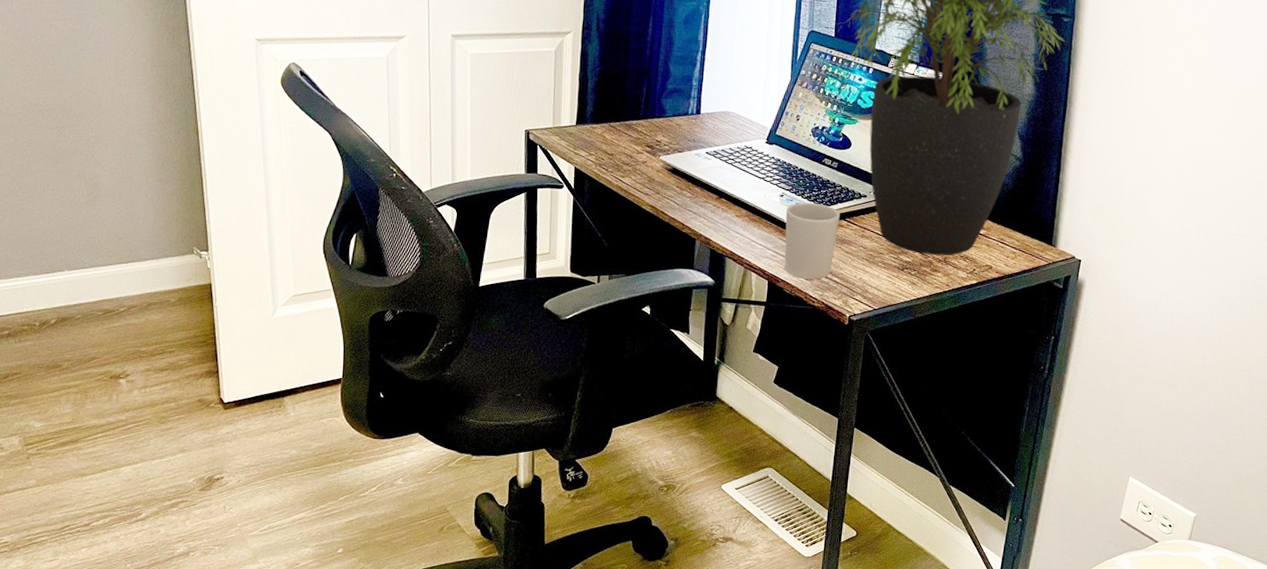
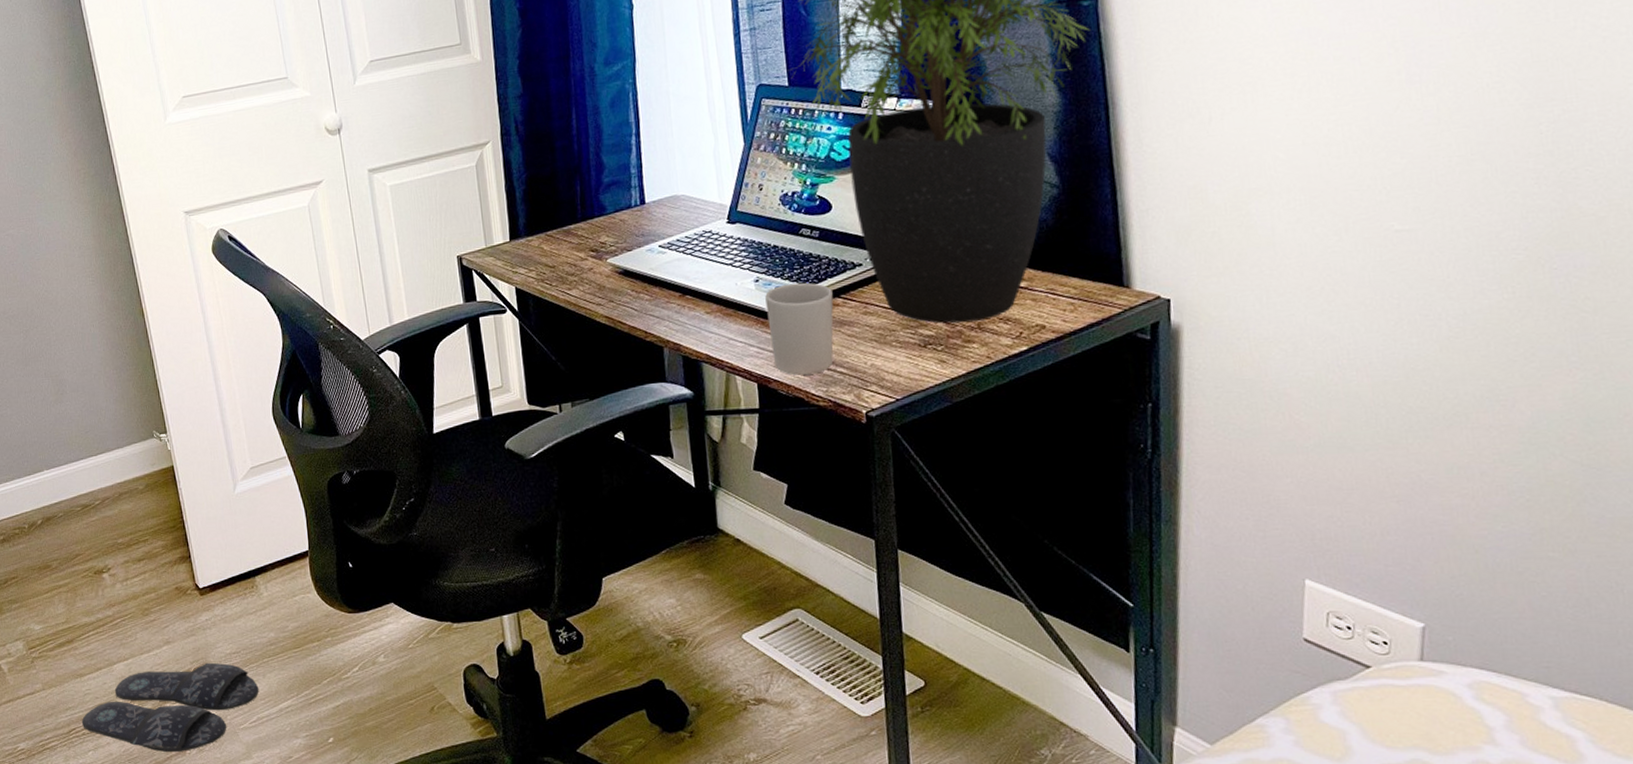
slippers: none [77,472,274,554] -> present [81,662,259,753]

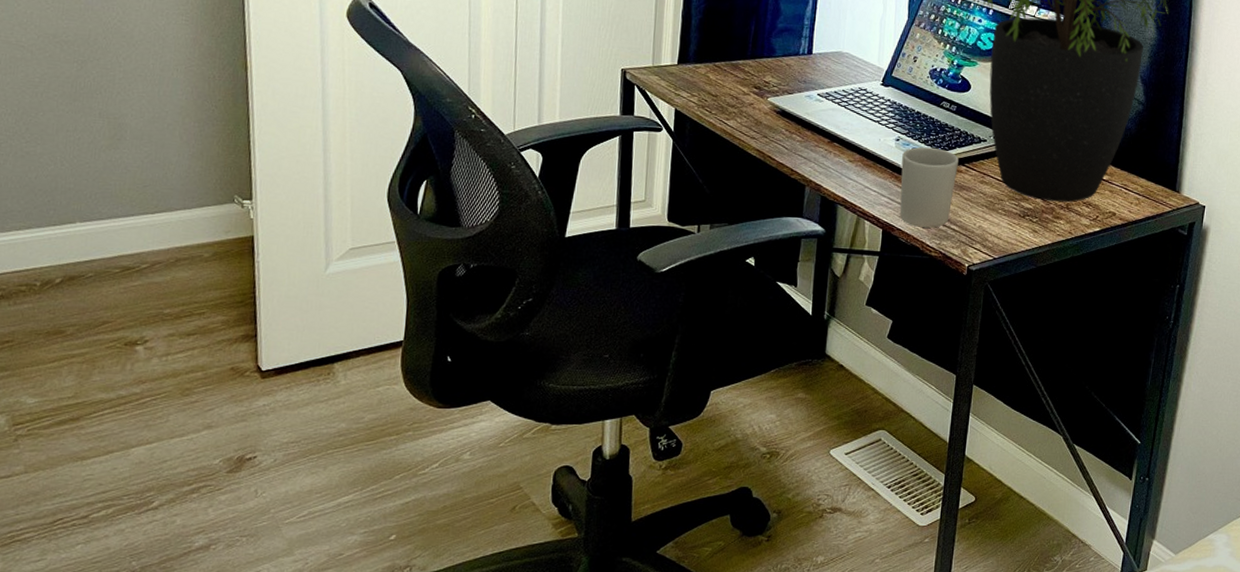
slippers: present [81,662,259,753] -> none [73,451,316,548]

